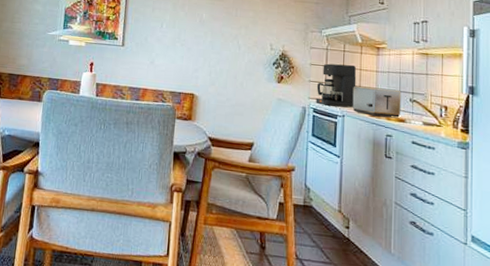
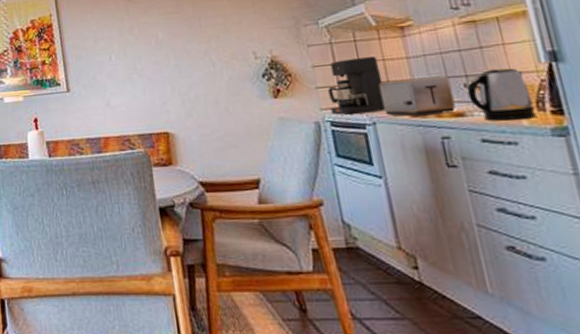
kettle: none [411,91,451,133] -> present [467,67,536,122]

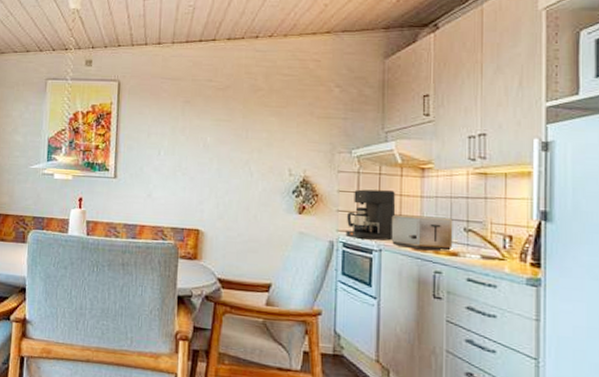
kettle: present [467,67,536,122] -> none [465,219,517,267]

